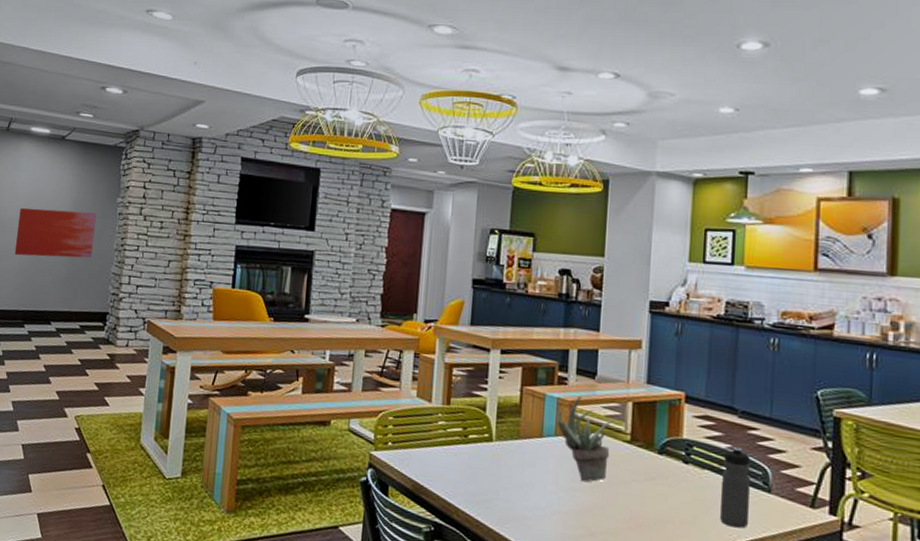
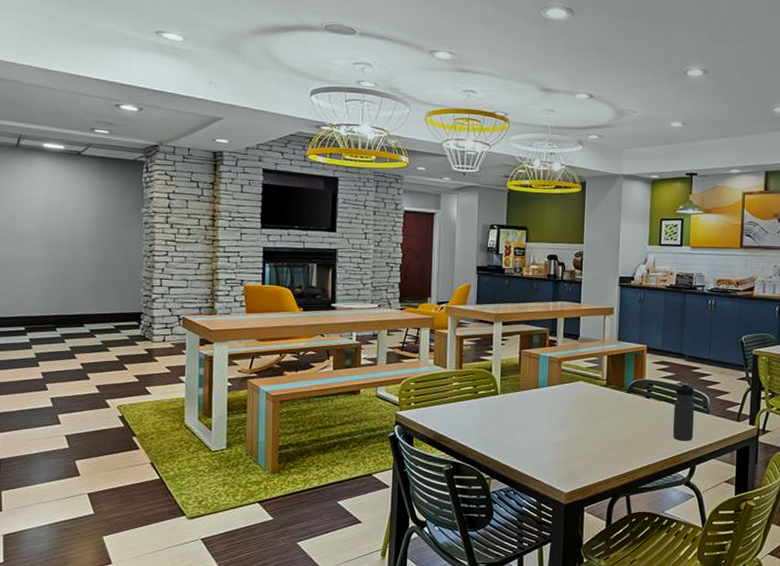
wall art: present [14,208,97,258] -> none [38,220,122,266]
succulent plant: present [556,396,615,482] -> none [548,354,594,418]

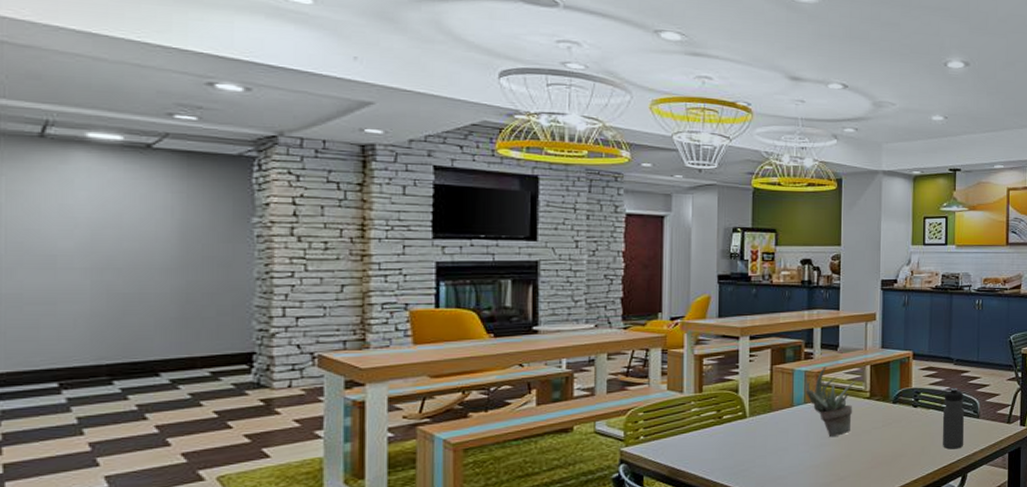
succulent plant: none [548,354,594,418] -> present [804,366,856,437]

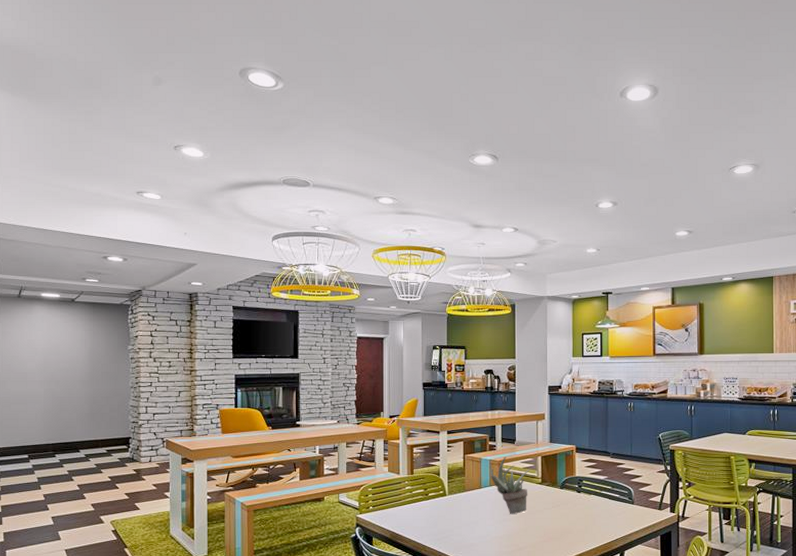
water bottle: present [942,388,964,450] -> none [602,478,621,530]

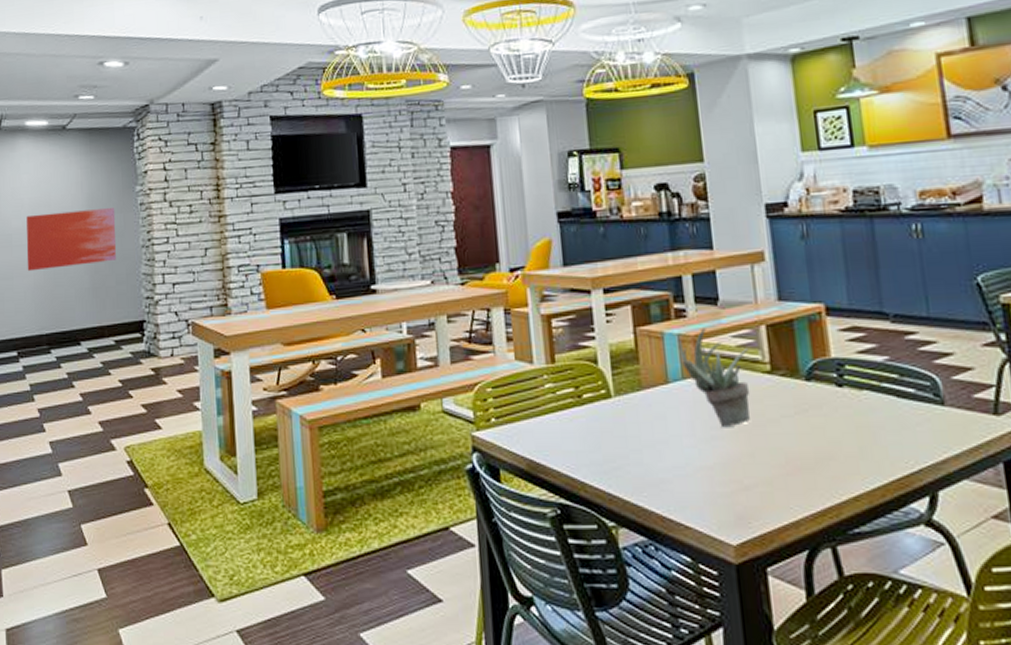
wall art: none [38,359,111,400] -> present [26,207,117,272]

